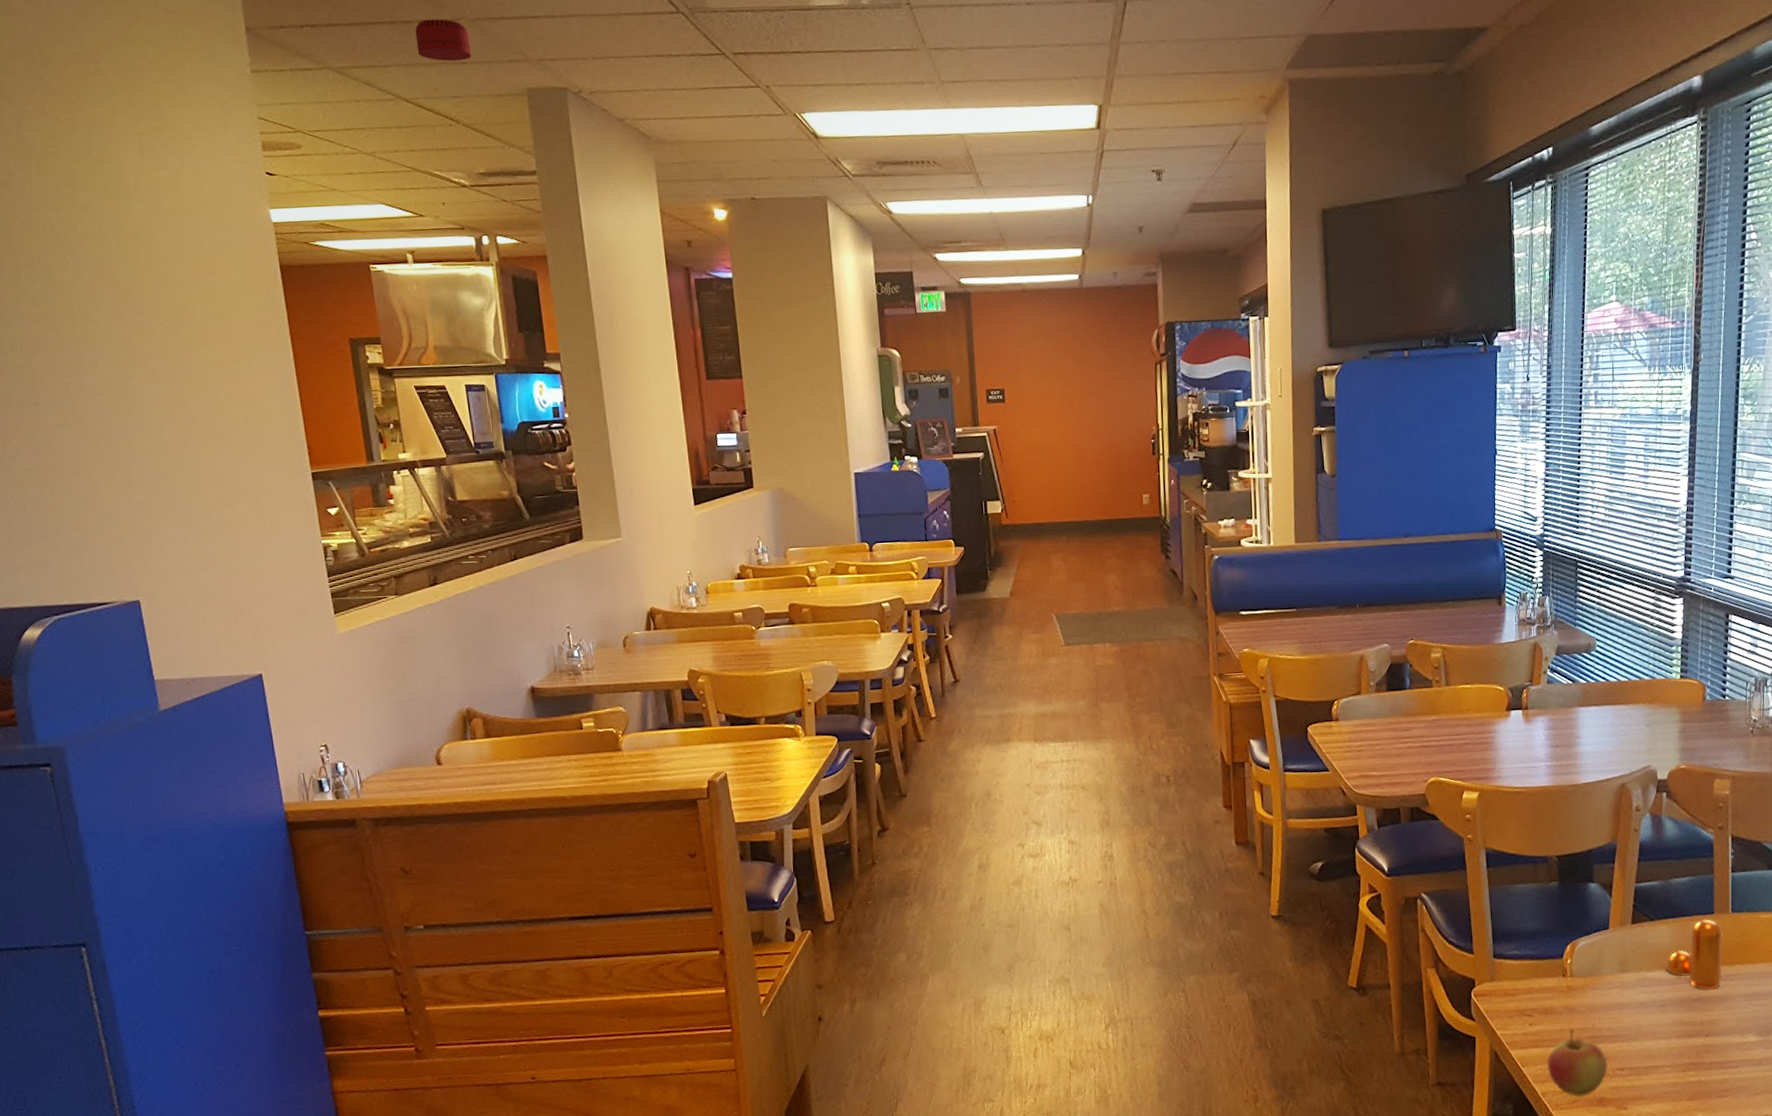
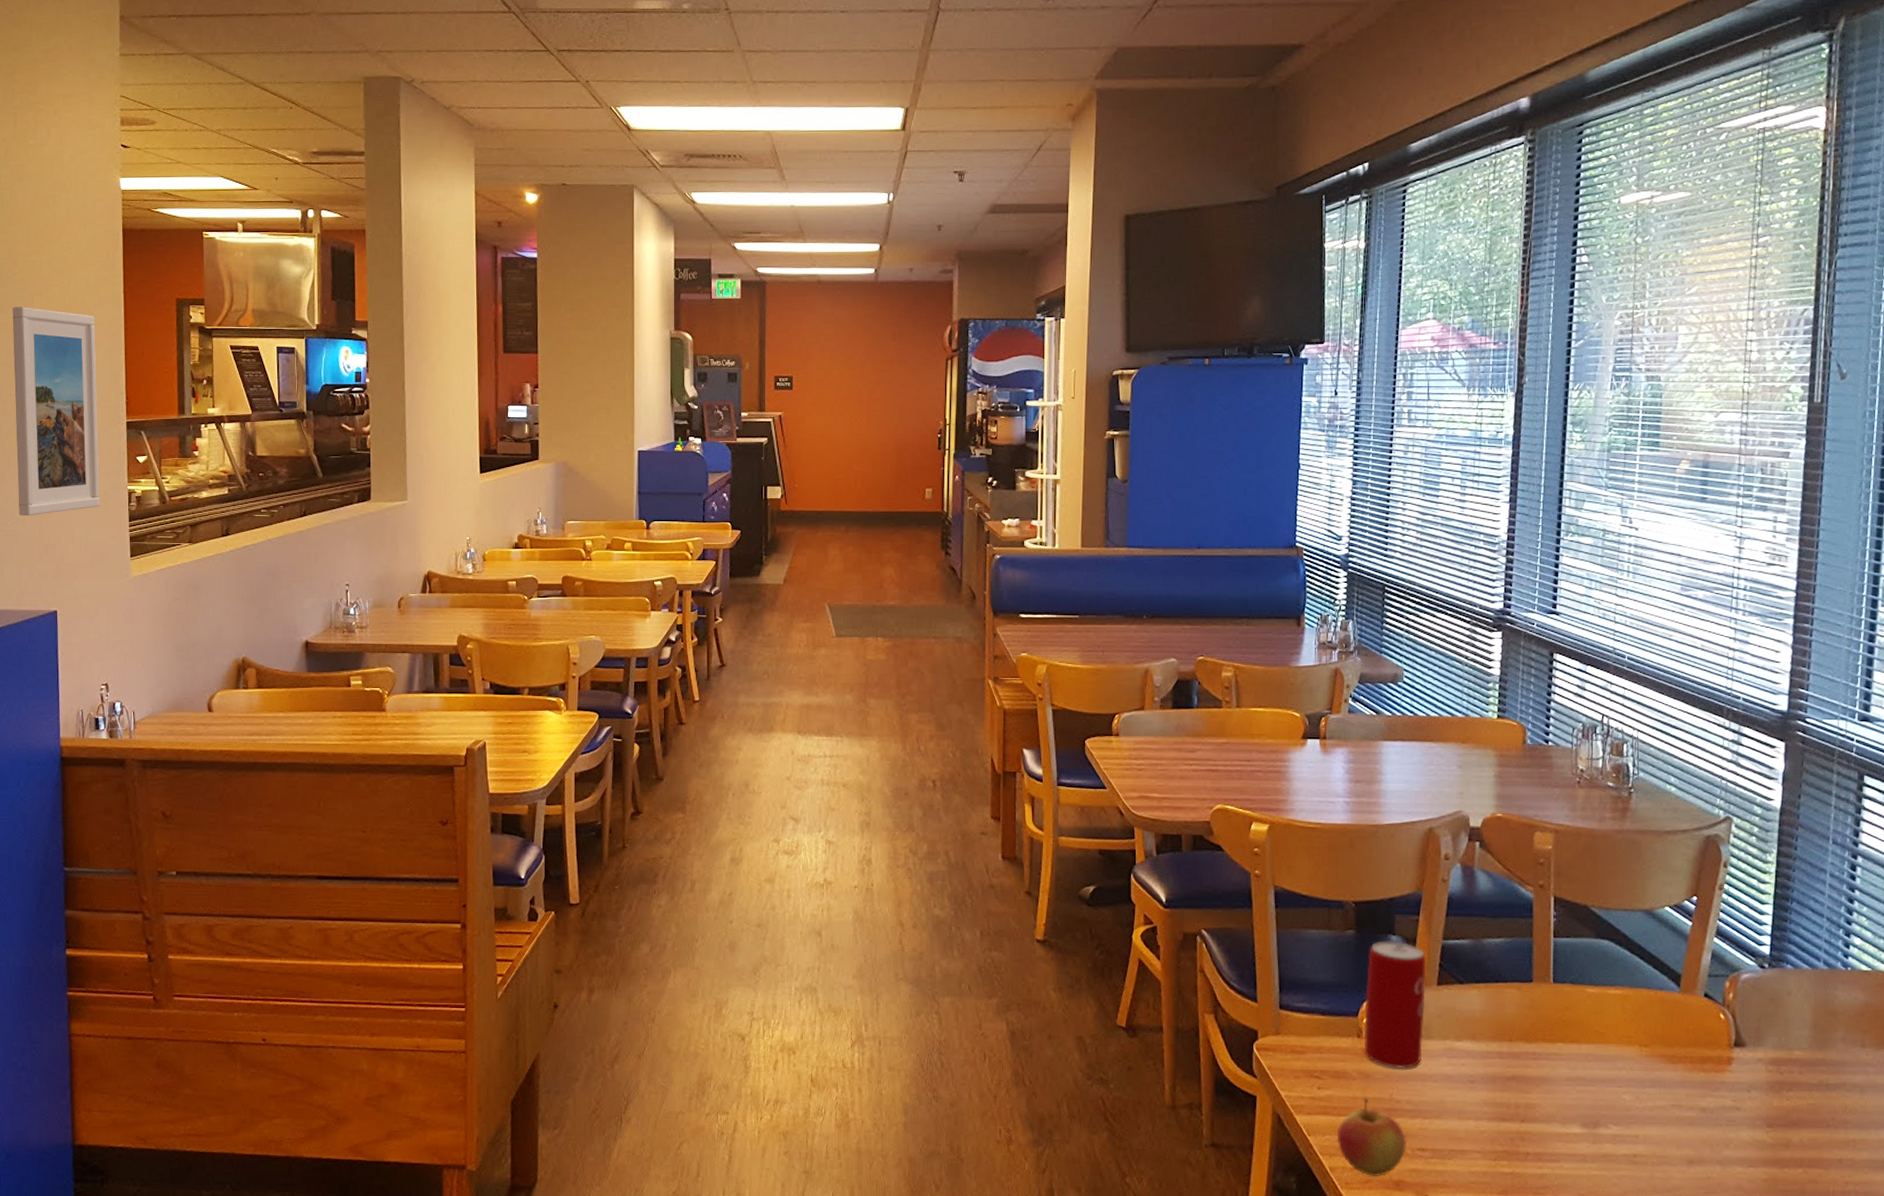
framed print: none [168,354,294,579] -> present [12,306,100,516]
smoke detector: present [415,19,471,62] -> none [269,12,317,51]
beverage can: none [1568,888,1622,1001] -> present [1364,941,1426,1070]
pepper shaker: present [1665,919,1723,990] -> none [1475,987,1542,1069]

